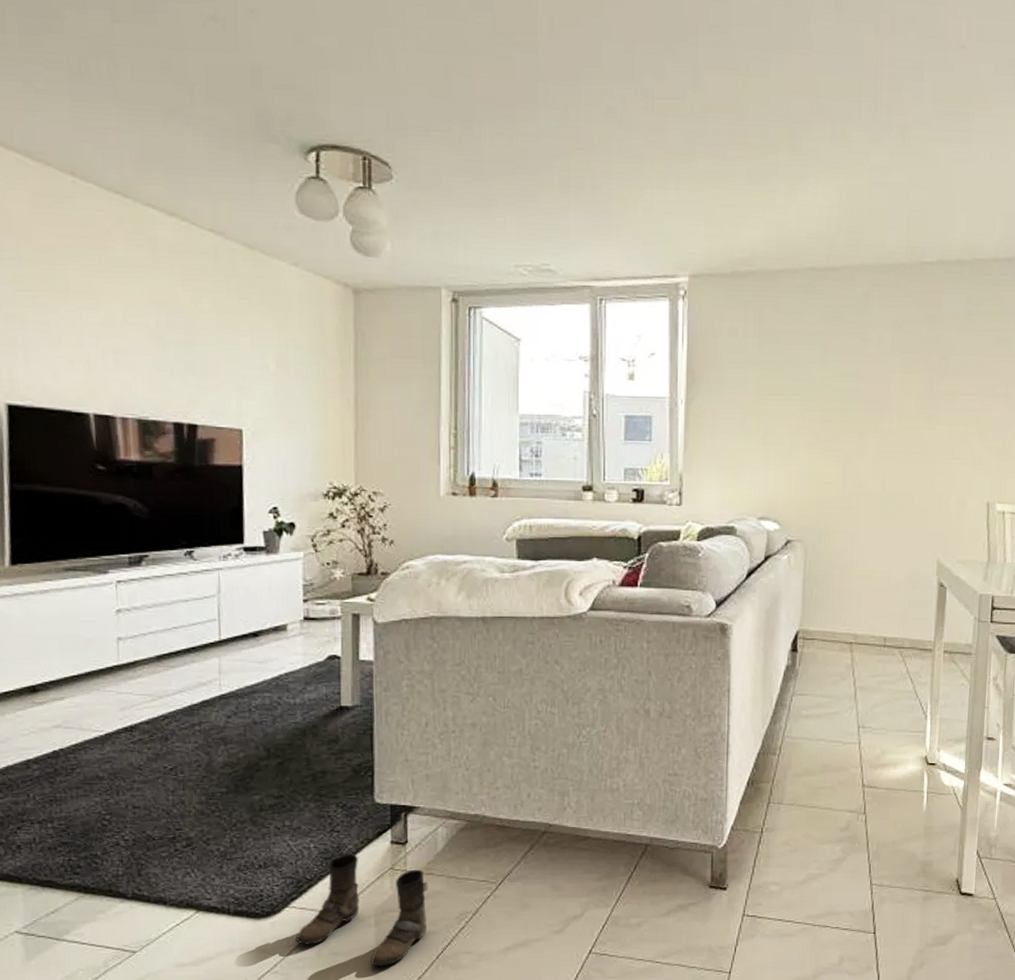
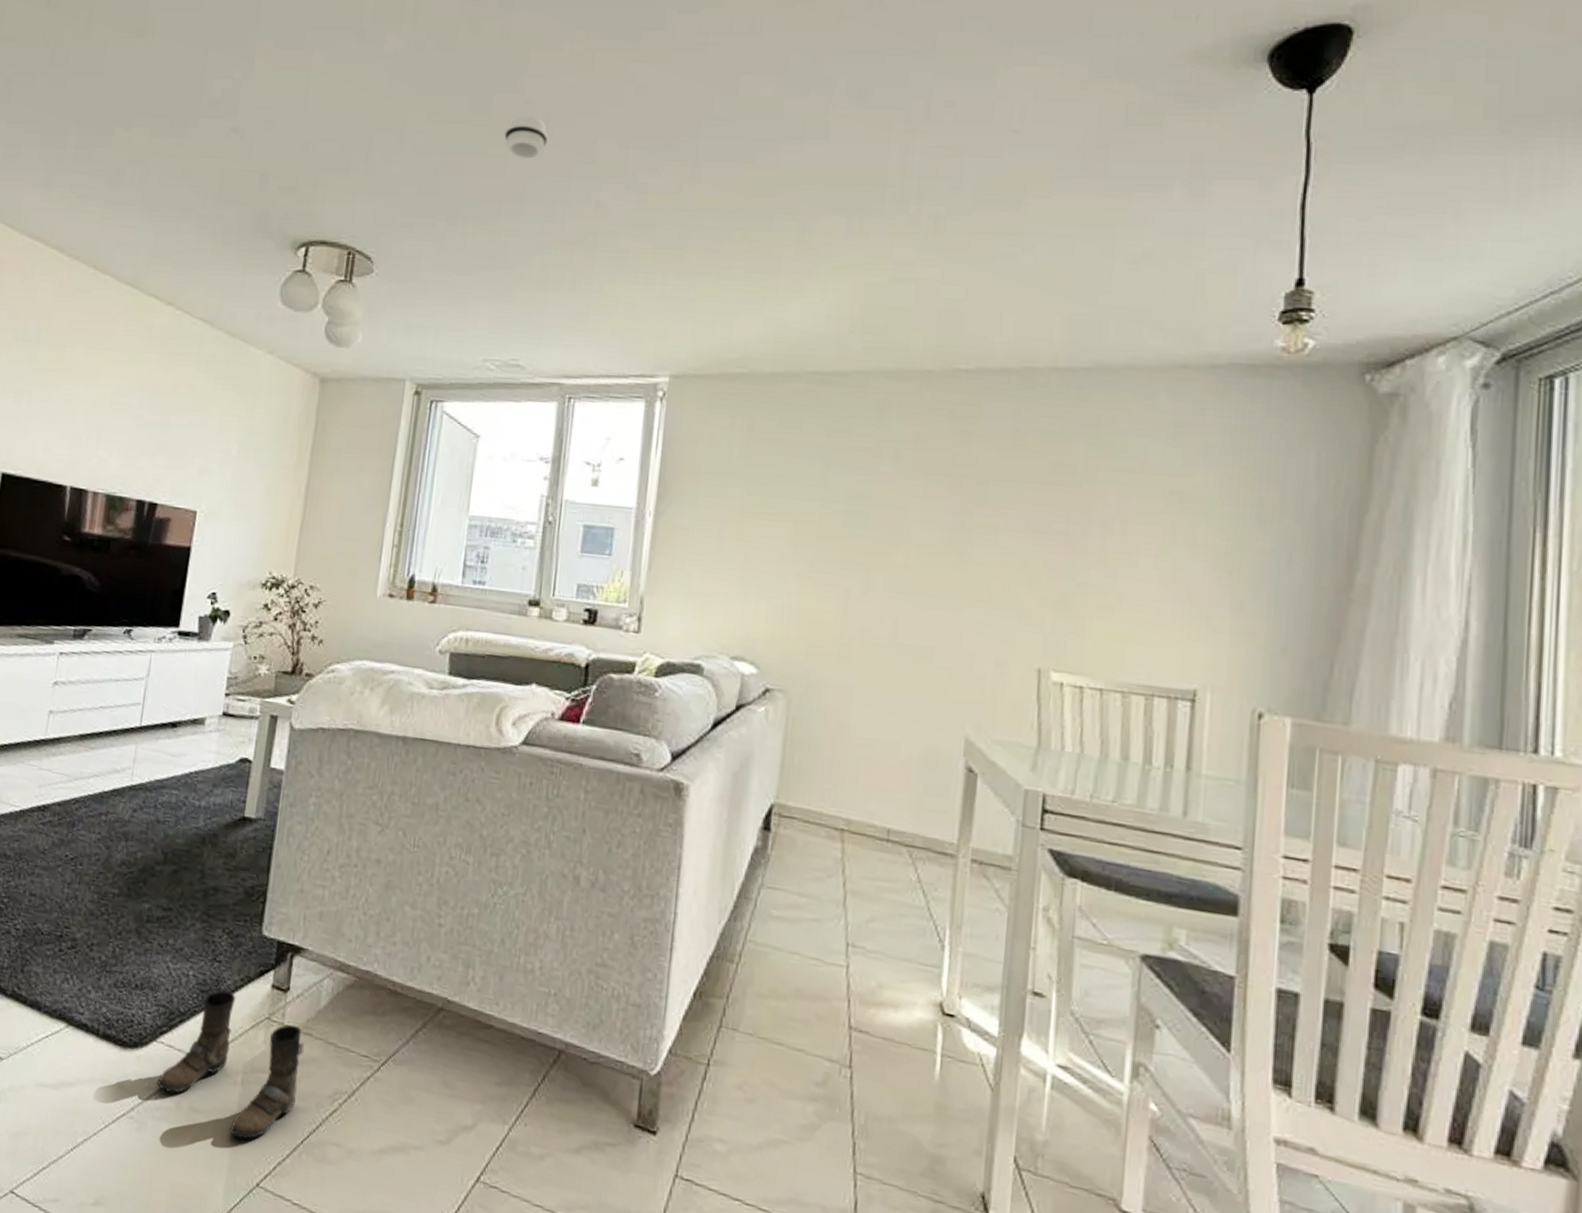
smoke detector: none [510,14,554,62] -> present [504,116,548,160]

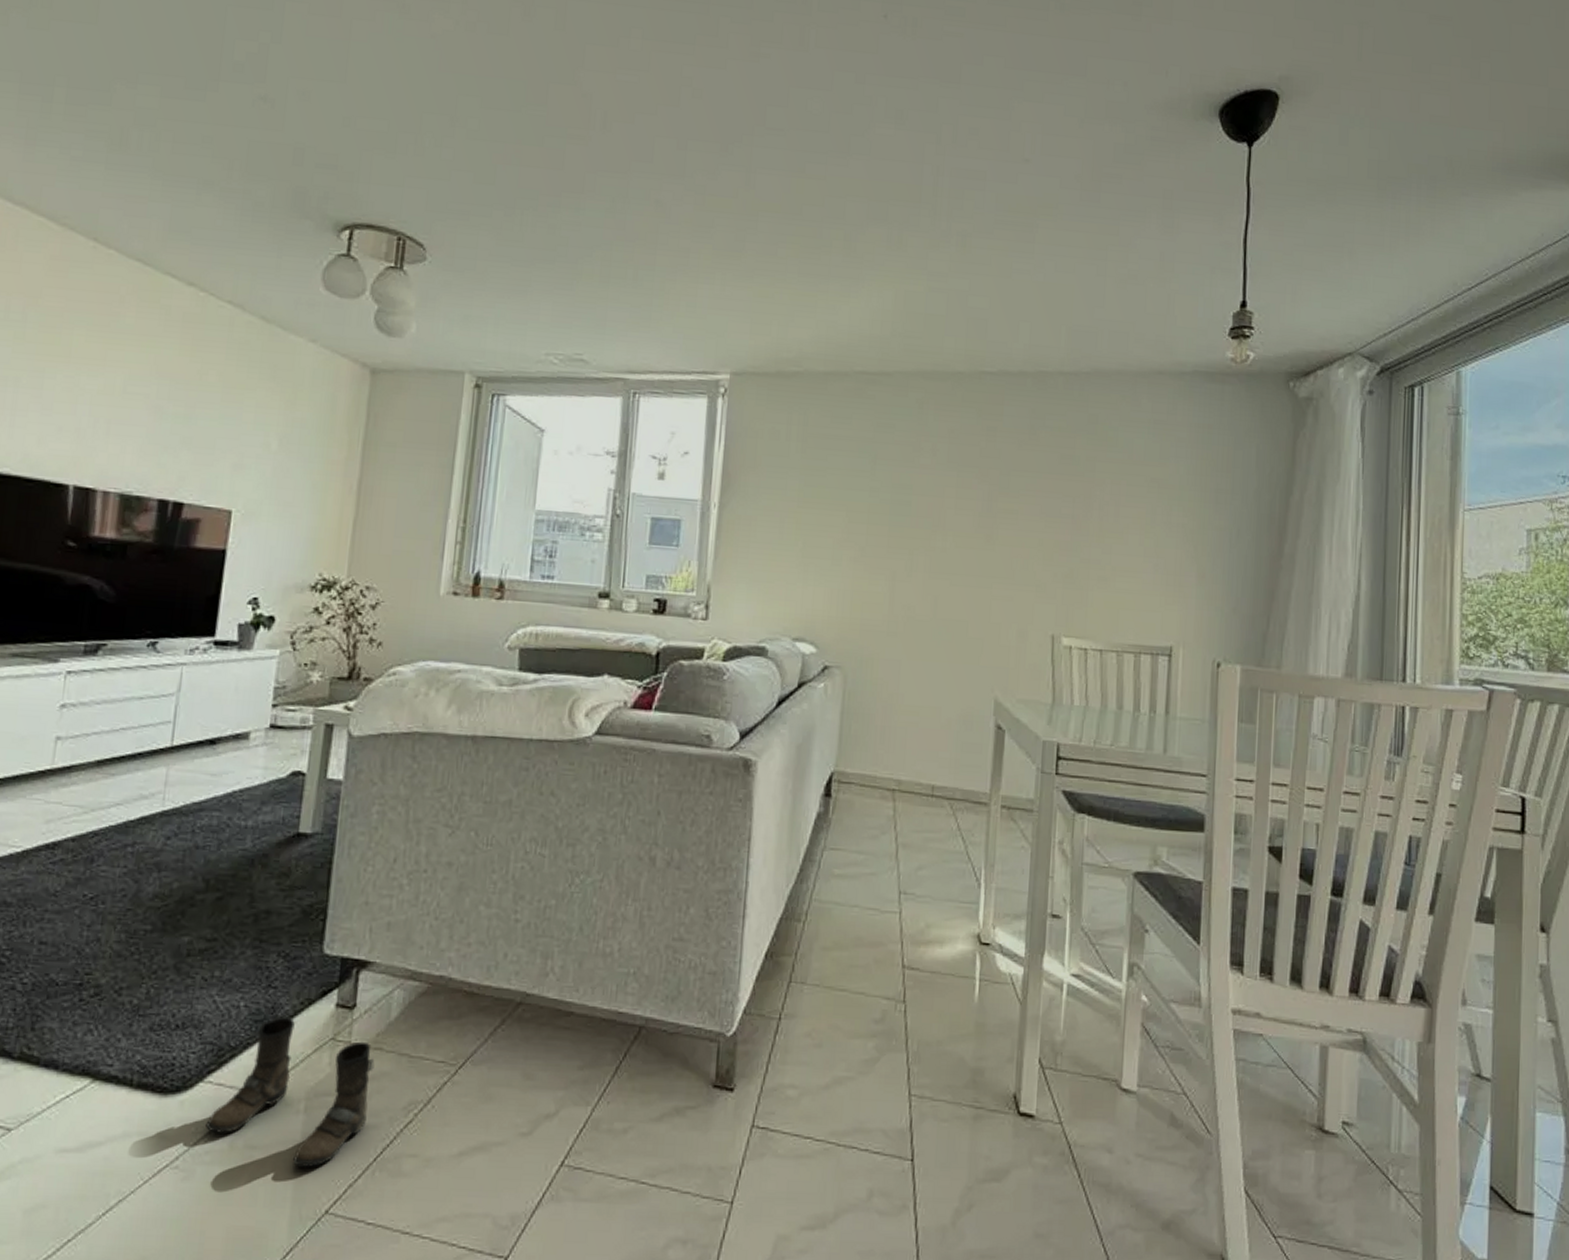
smoke detector: present [504,116,548,160] -> none [562,109,606,154]

